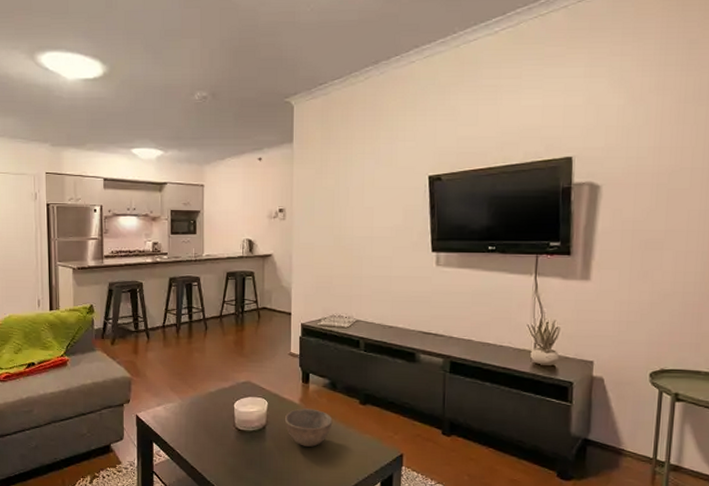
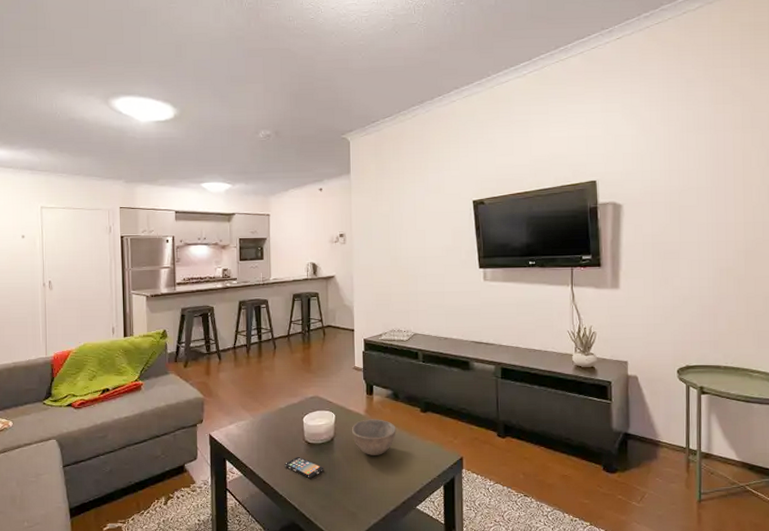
smartphone: none [214,442,255,466] -> present [285,456,324,478]

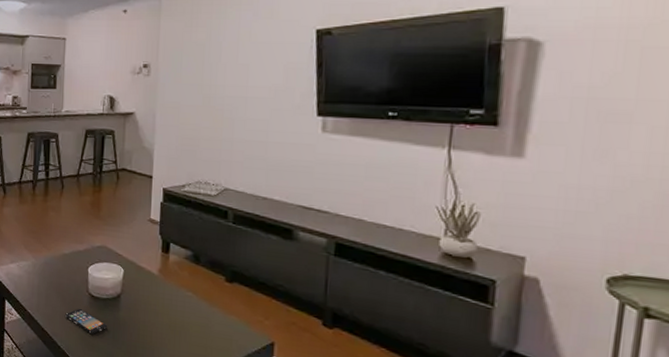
bowl: present [352,419,396,455] -> none [142,280,194,323]

